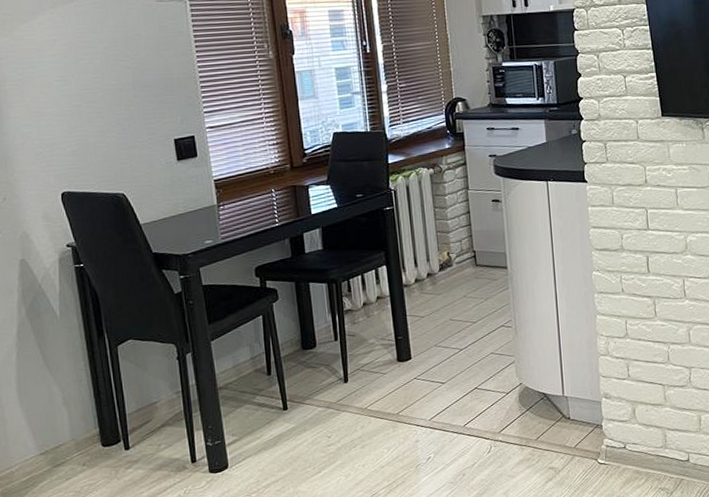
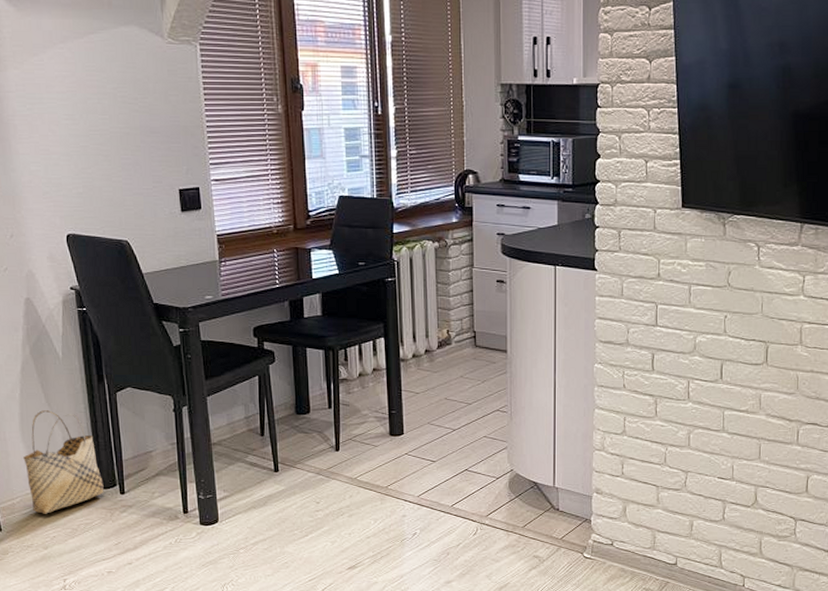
woven basket: none [20,371,108,480] -> present [22,410,104,514]

